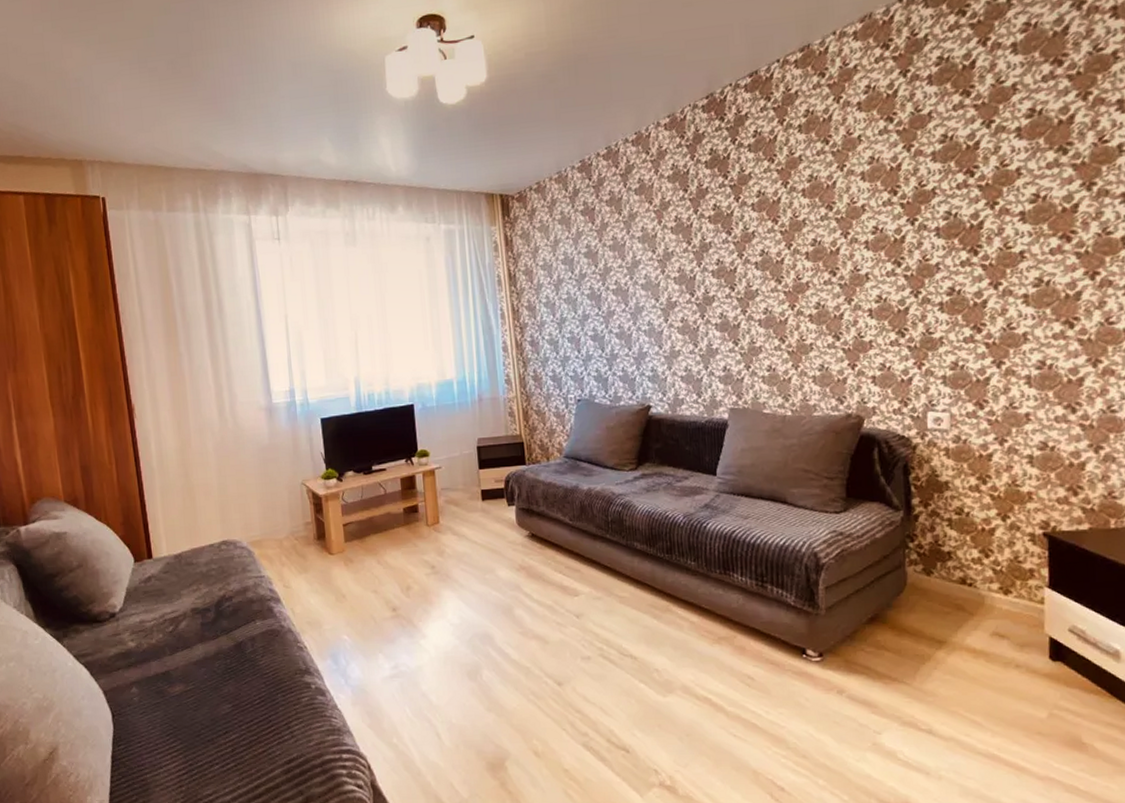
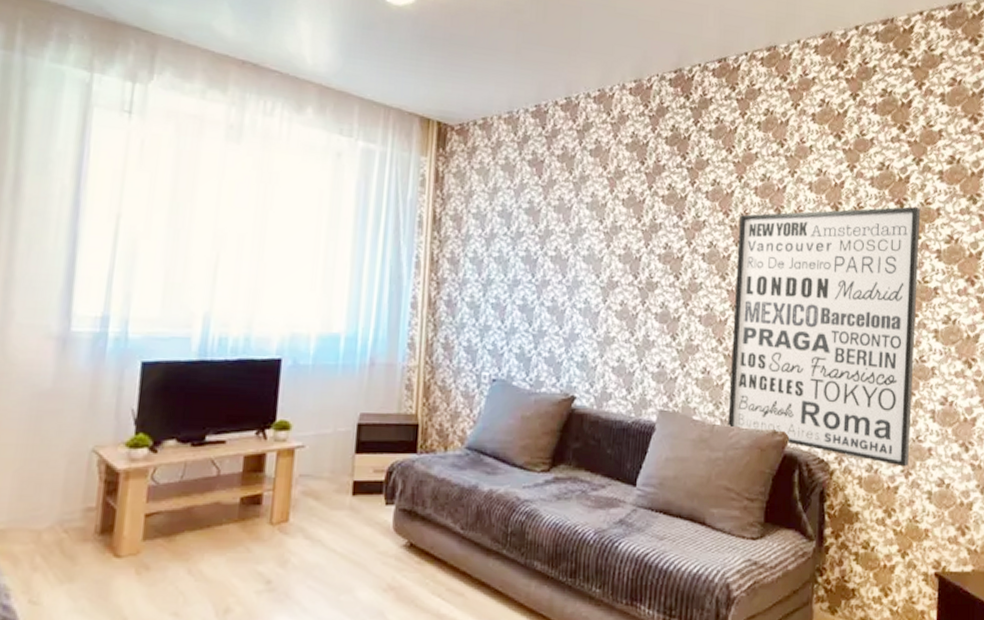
wall art: none [789,171,1003,435] -> present [728,206,921,467]

